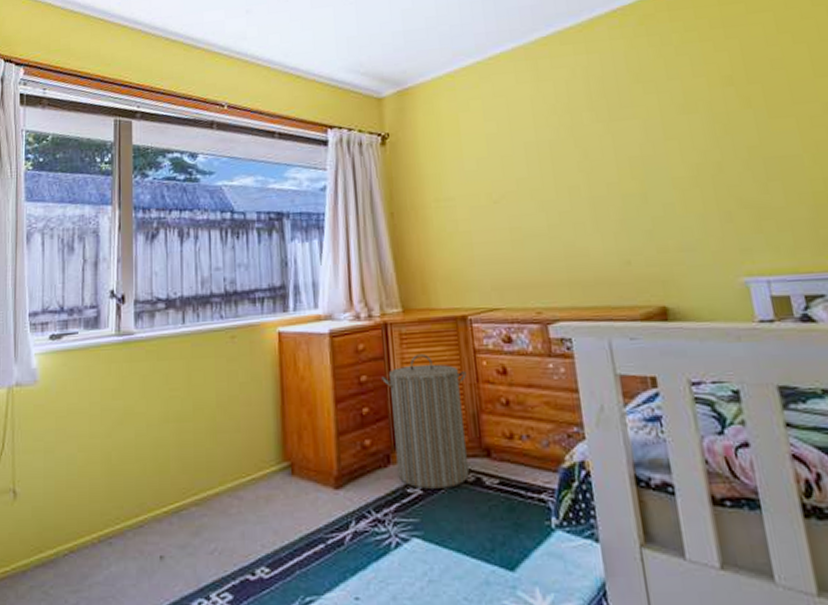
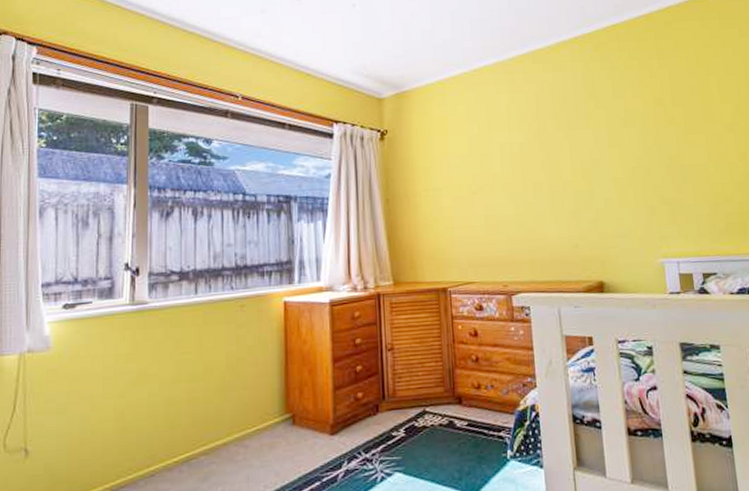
laundry hamper: present [382,353,470,489] -> none [374,319,445,432]

